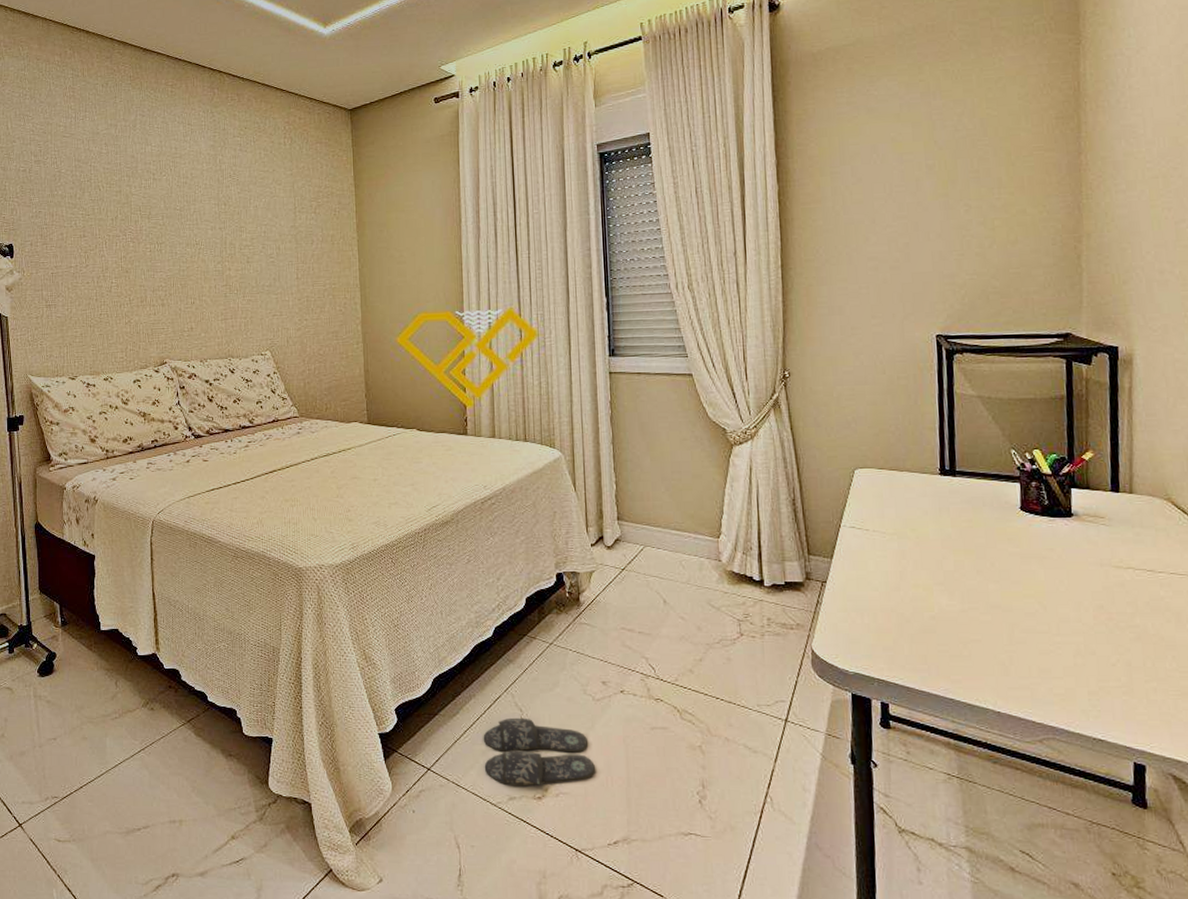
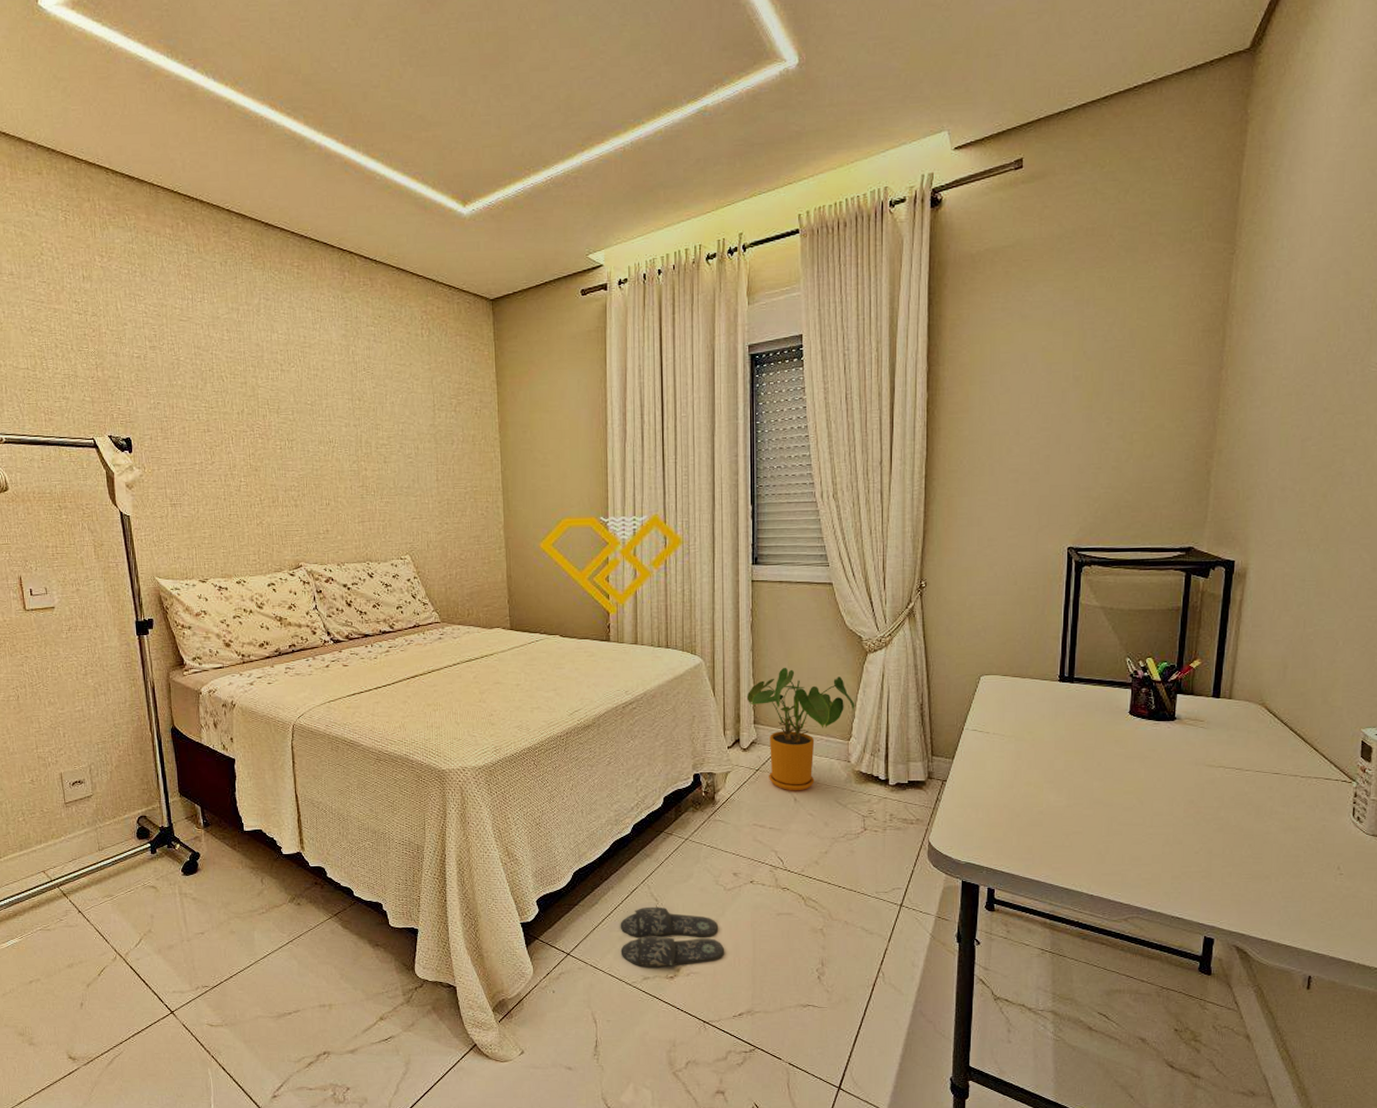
house plant: none [608,460,723,592] -> present [746,667,855,791]

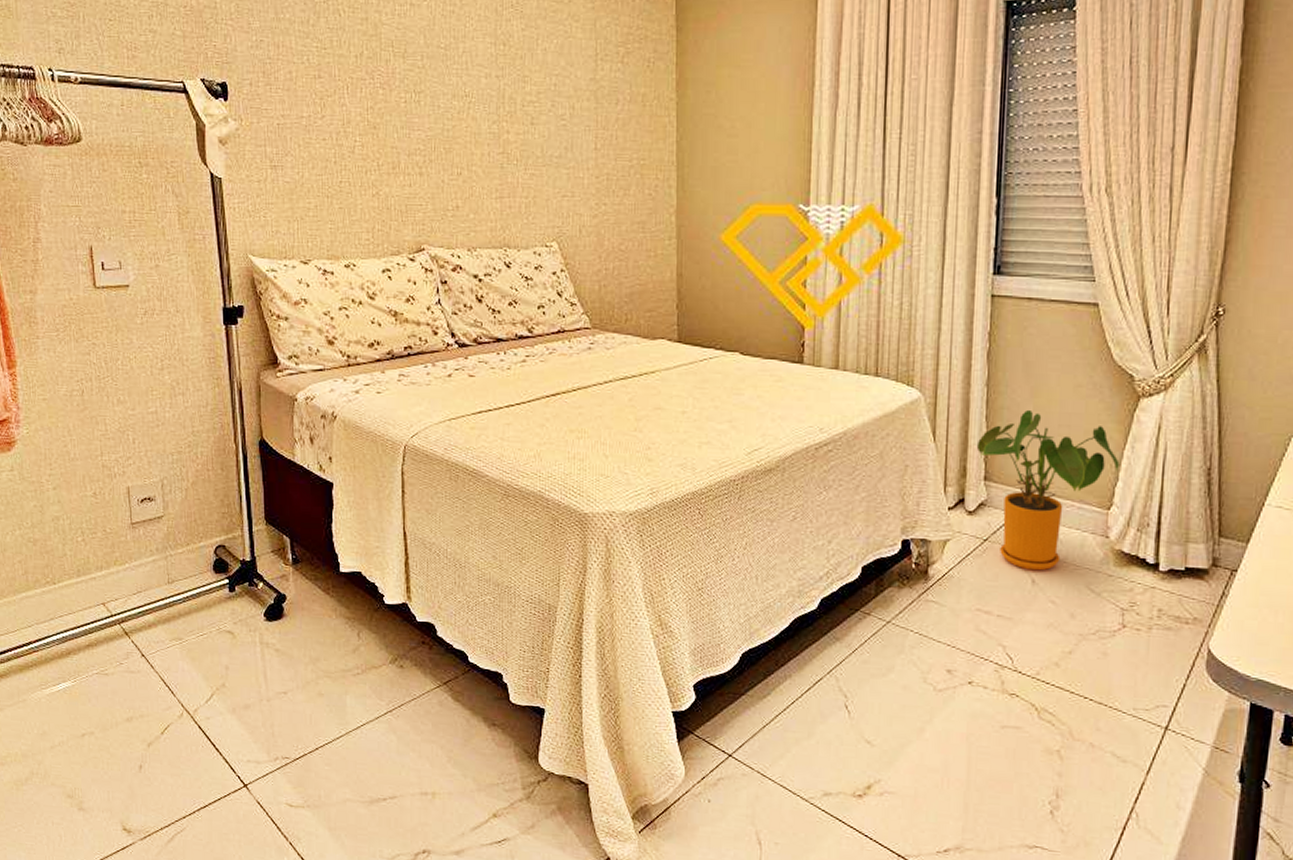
slippers: present [620,906,725,968] -> none [796,704,931,783]

